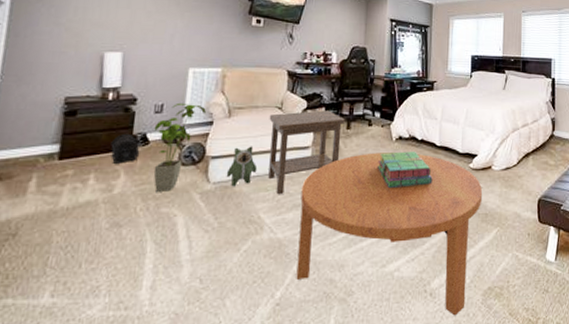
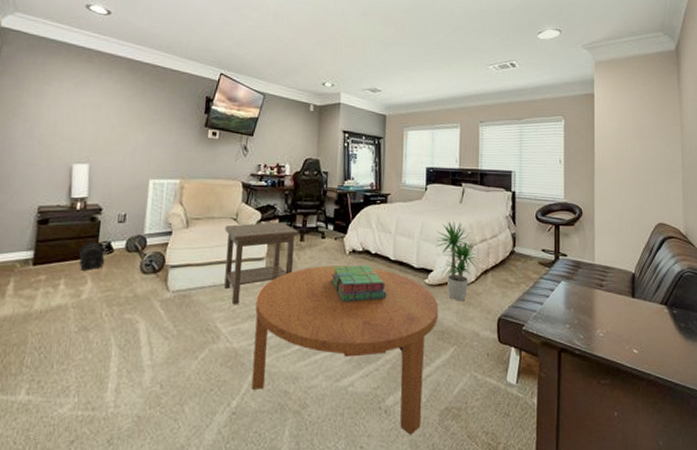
house plant: present [153,102,206,192] -> none [117,213,165,299]
plush toy: present [226,146,258,187] -> none [184,256,214,296]
potted plant: none [479,107,523,183] -> present [435,221,481,300]

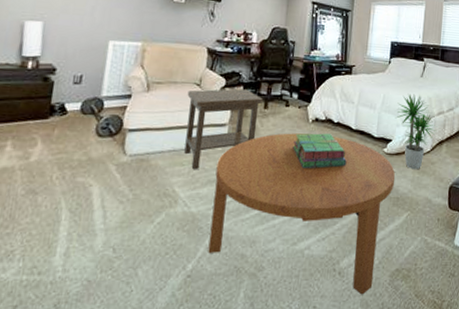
treasure chest: present [78,241,105,270] -> none [28,102,58,132]

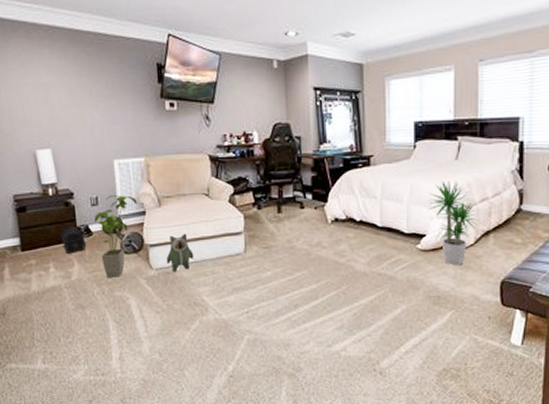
treasure chest: none [28,102,58,132] -> present [60,225,87,254]
house plant: none [70,74,125,162] -> present [94,194,137,278]
plush toy: none [142,121,174,160] -> present [166,233,194,273]
side table: present [184,89,263,169] -> none [198,194,275,278]
coffee table: present [208,133,395,295] -> none [239,236,433,394]
stack of books: present [293,133,347,168] -> none [314,234,375,271]

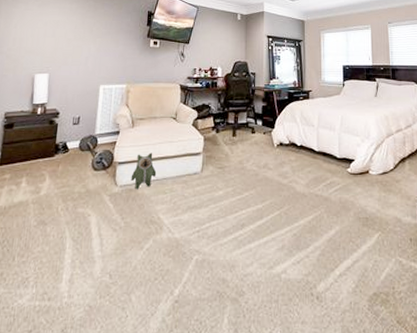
treasure chest: present [60,225,87,254] -> none [38,142,61,169]
house plant: present [94,194,137,278] -> none [72,115,114,194]
potted plant: present [427,180,481,265] -> none [354,113,398,188]

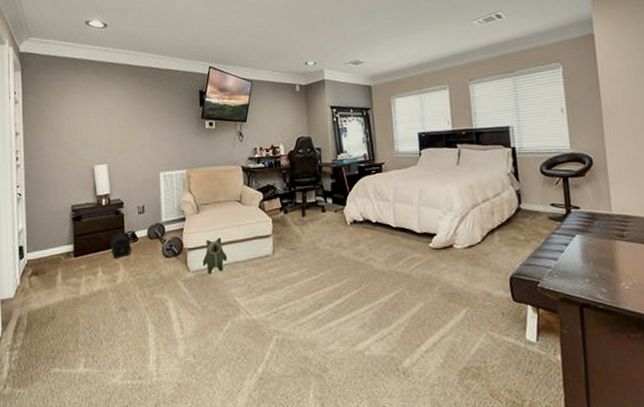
treasure chest: none [38,142,61,169] -> present [109,232,132,258]

